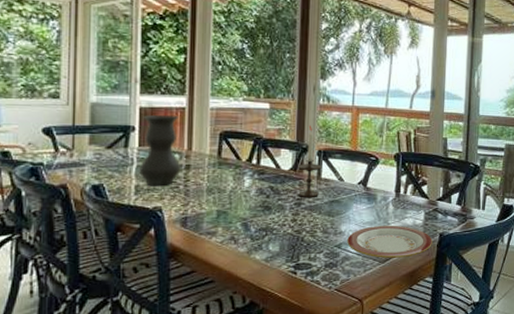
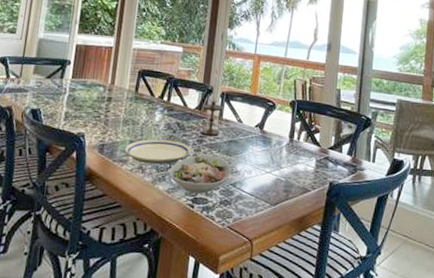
vase: present [139,114,181,187] -> none [70,51,106,115]
plate: none [212,206,289,234] -> present [124,139,191,165]
salad: none [265,218,335,260] -> present [169,154,232,195]
plate: present [347,225,433,258] -> none [242,168,323,203]

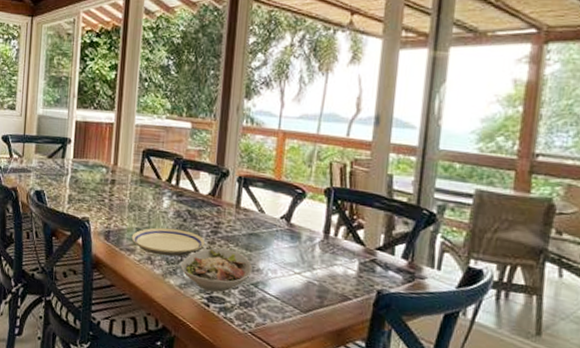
candlestick: present [201,69,223,137] -> none [215,148,241,228]

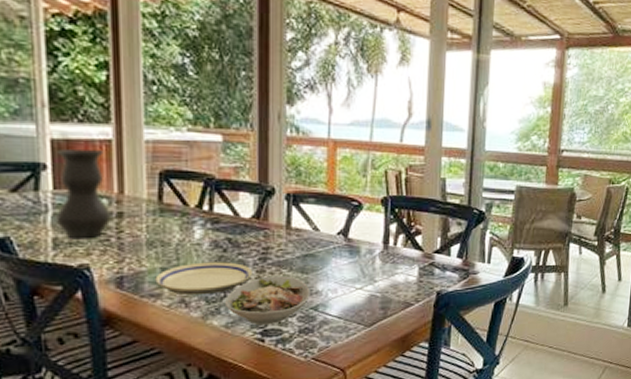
vase: none [72,129,107,199] -> present [56,149,112,239]

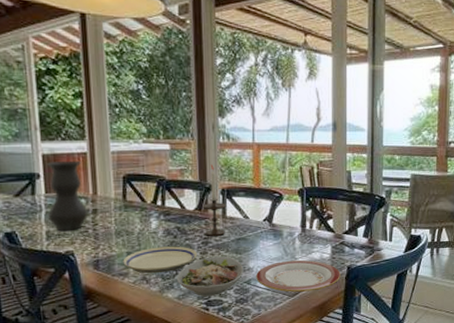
candlestick: none [261,162,291,252] -> present [202,164,226,237]
plate: none [325,282,428,321] -> present [256,259,341,292]

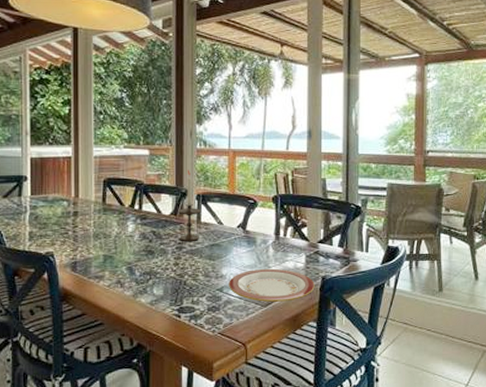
vase: present [47,160,89,232] -> none [32,164,70,233]
plate: present [123,246,197,274] -> none [99,250,171,278]
salad: present [176,256,244,297] -> none [150,262,216,304]

